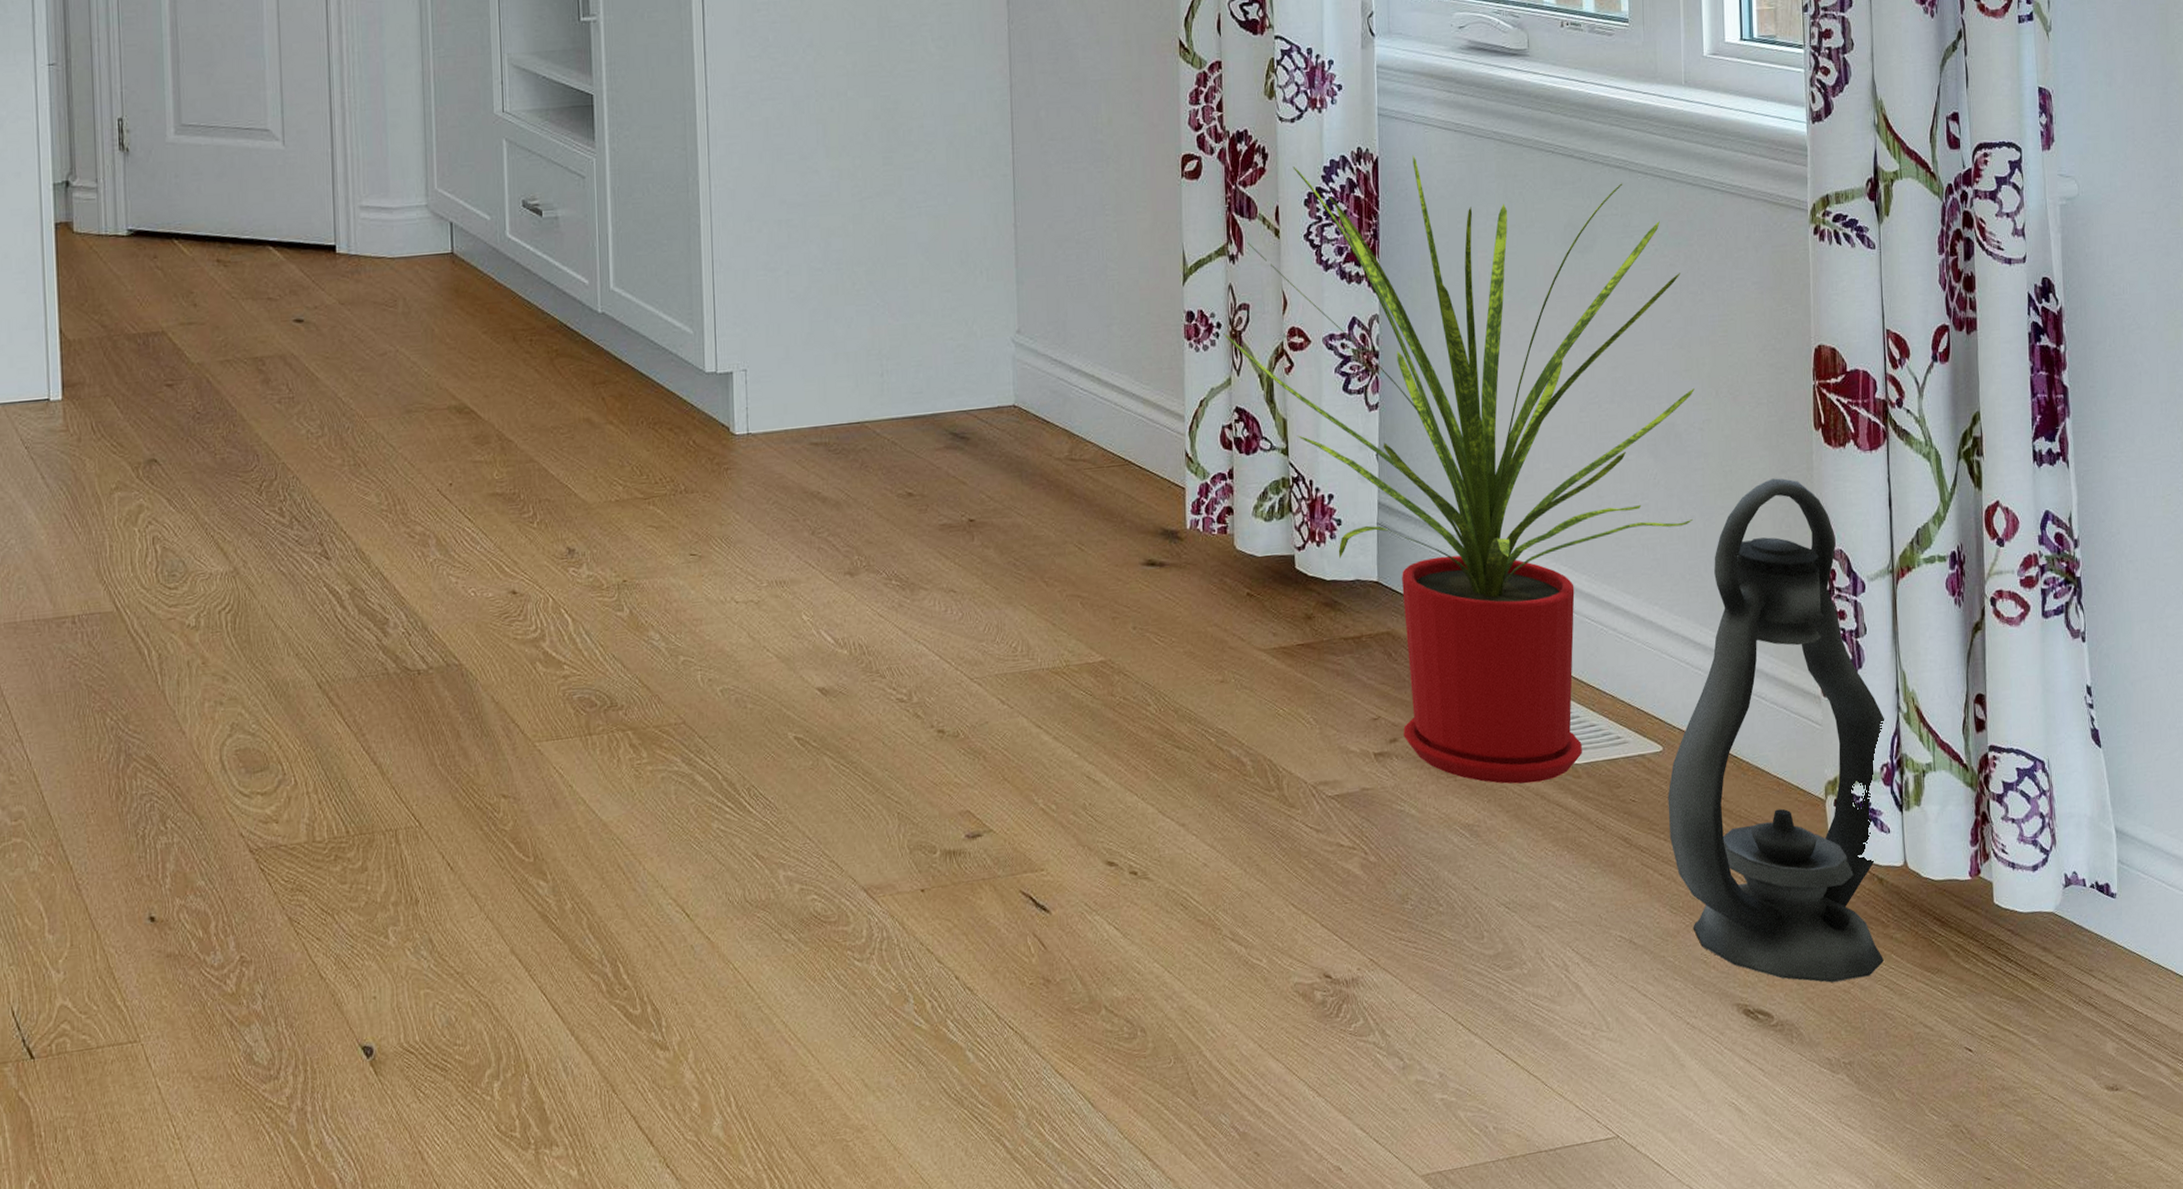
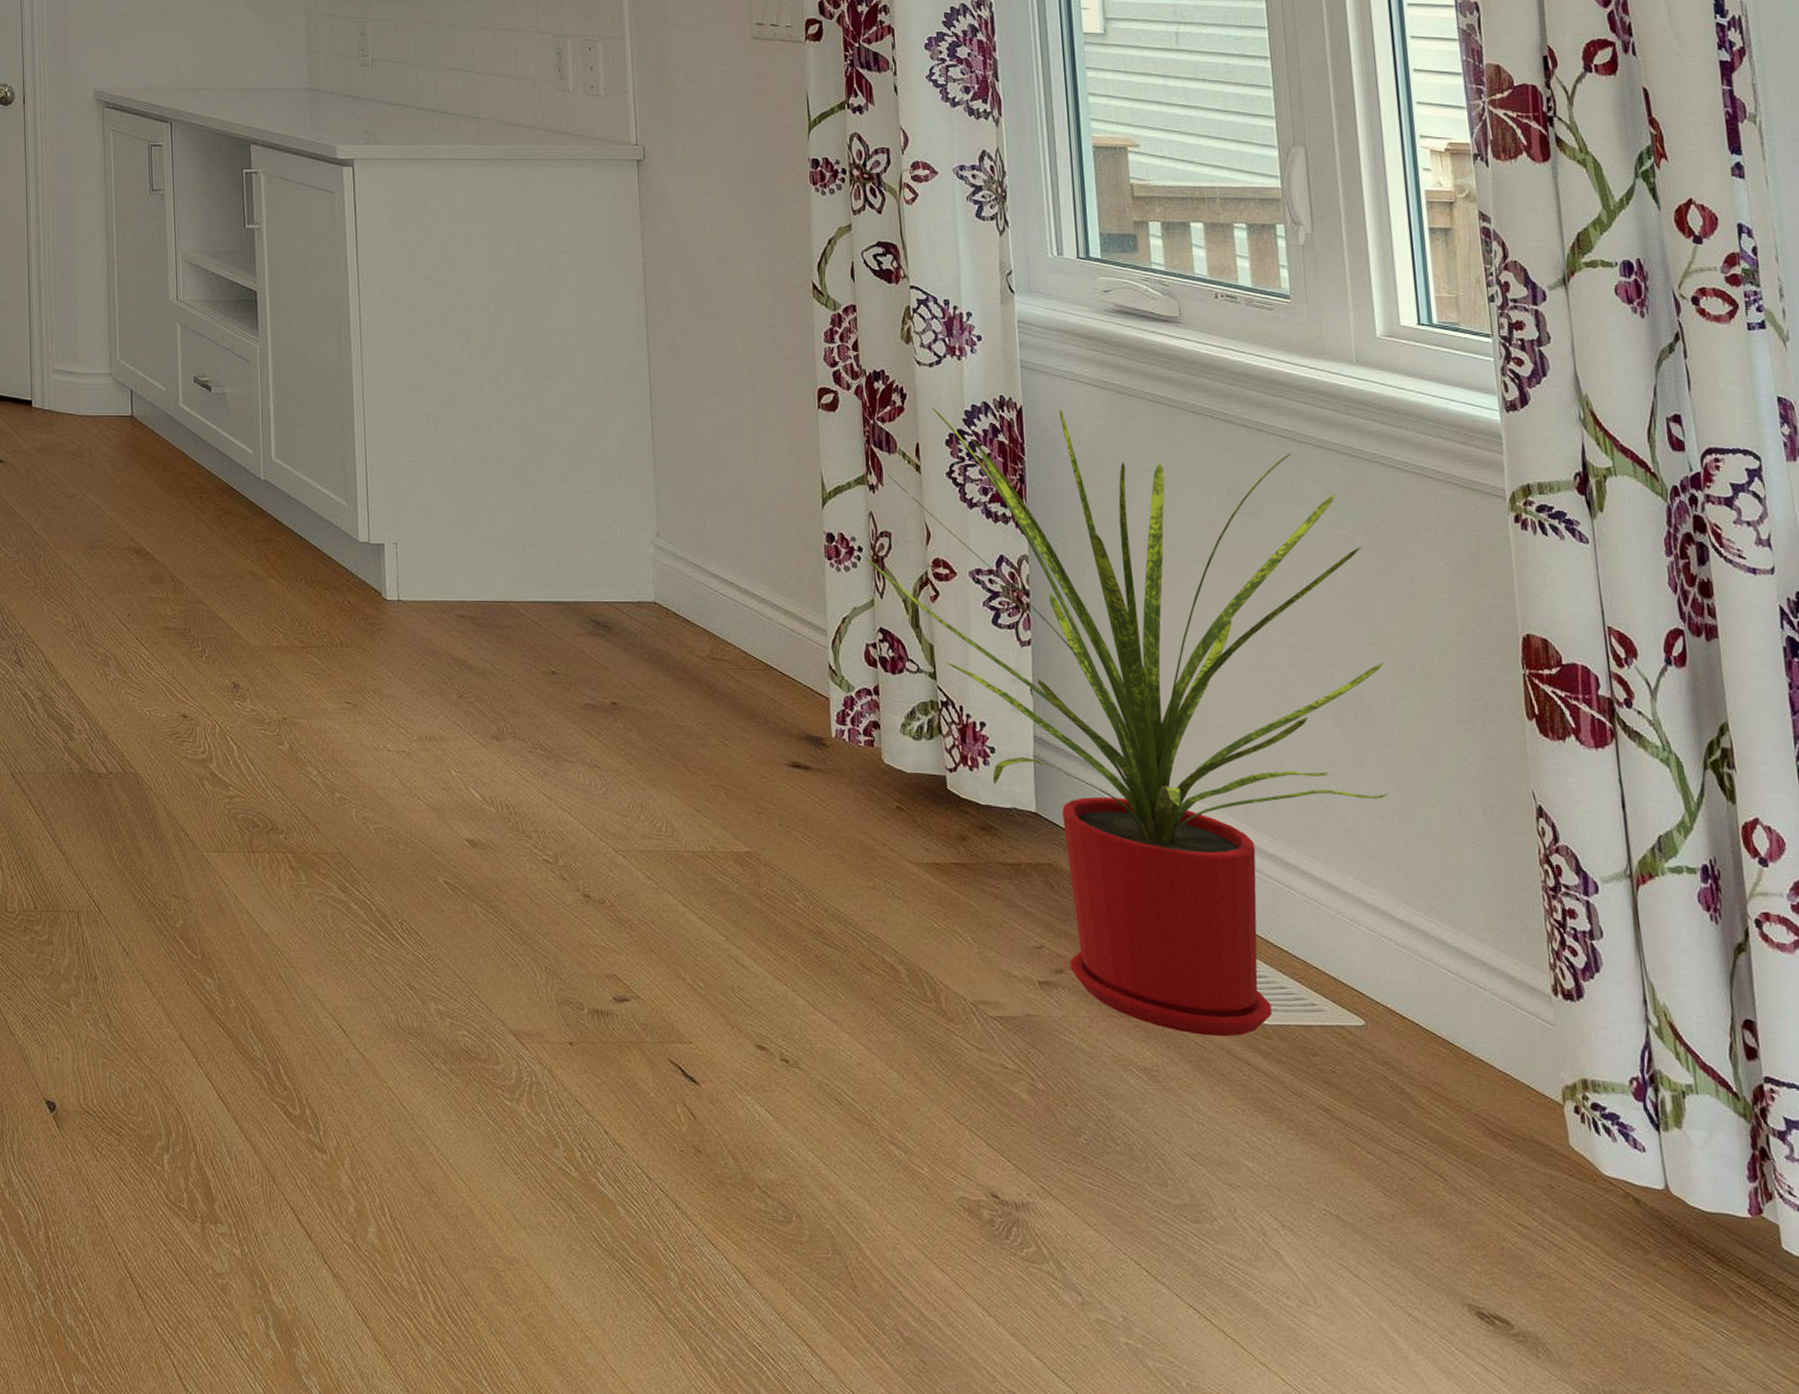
lantern: present [1667,478,1886,983] -> none [1373,763,1646,1302]

